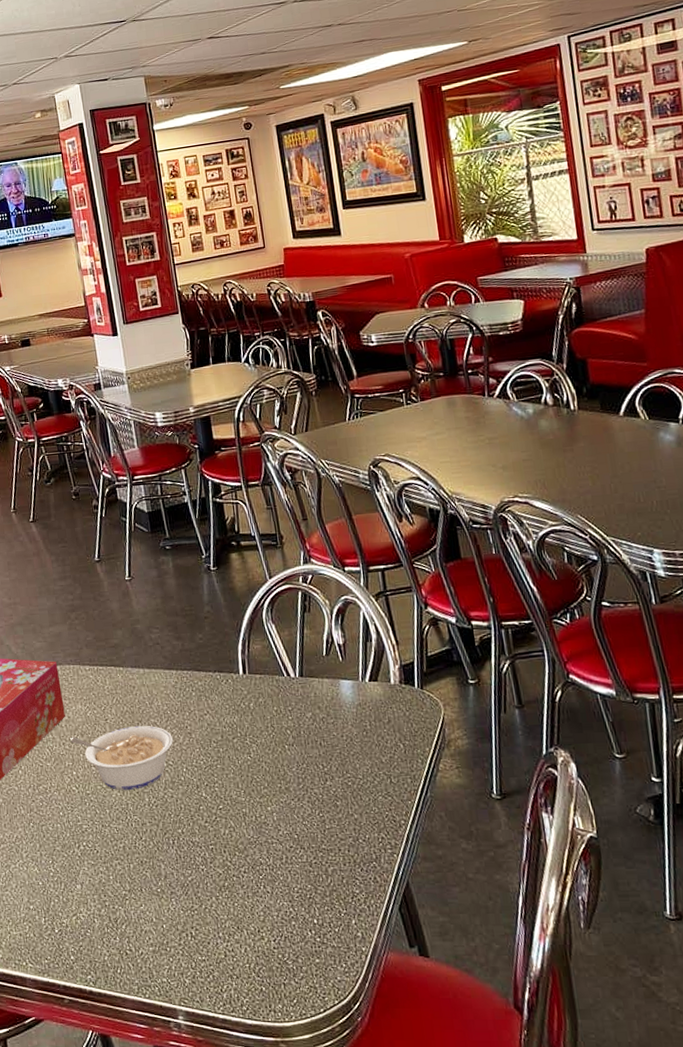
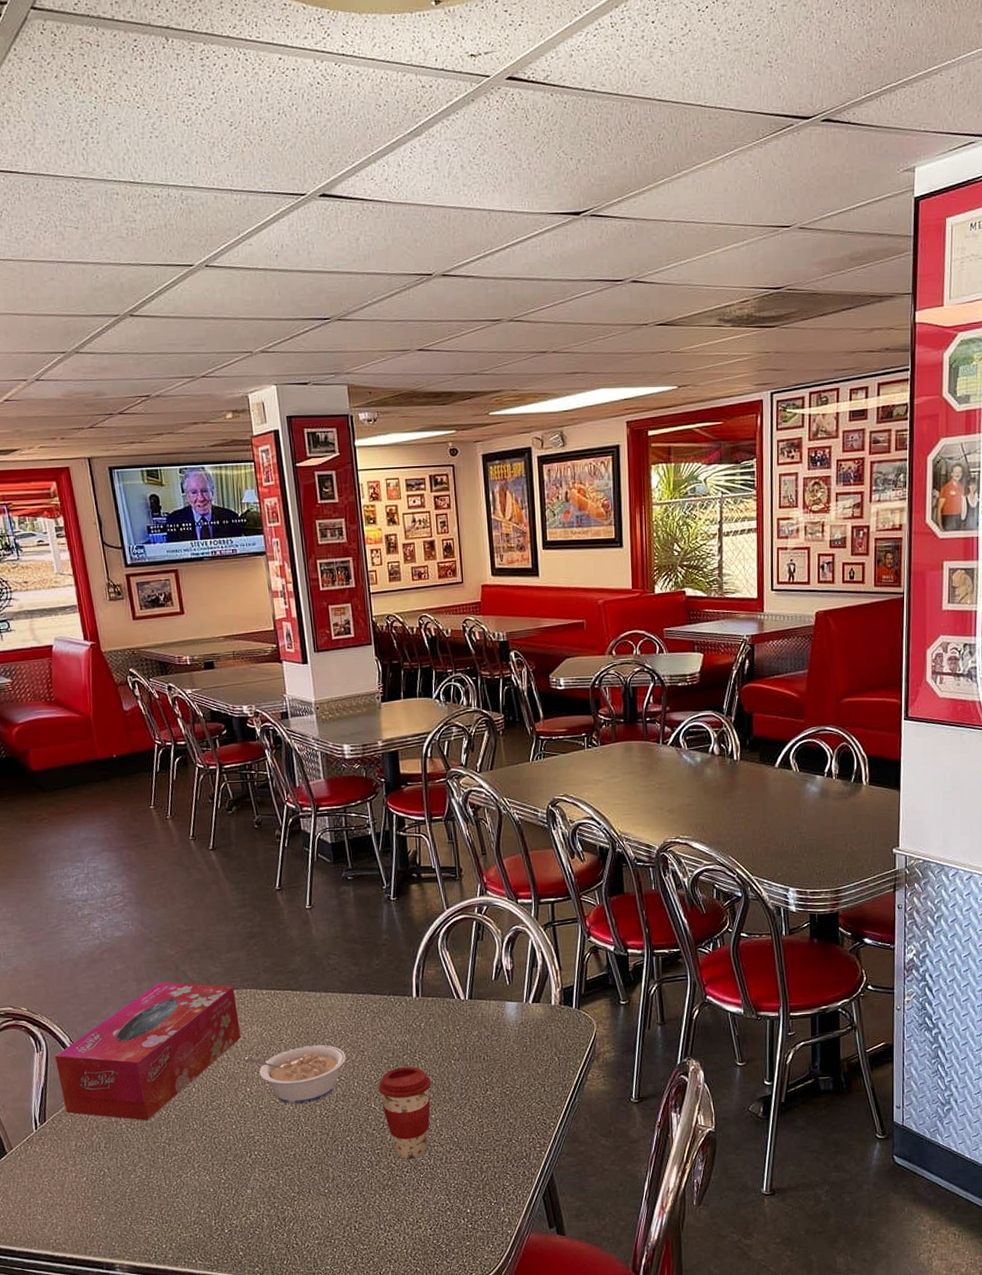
coffee cup: none [208,751,266,858] -> present [378,1066,432,1160]

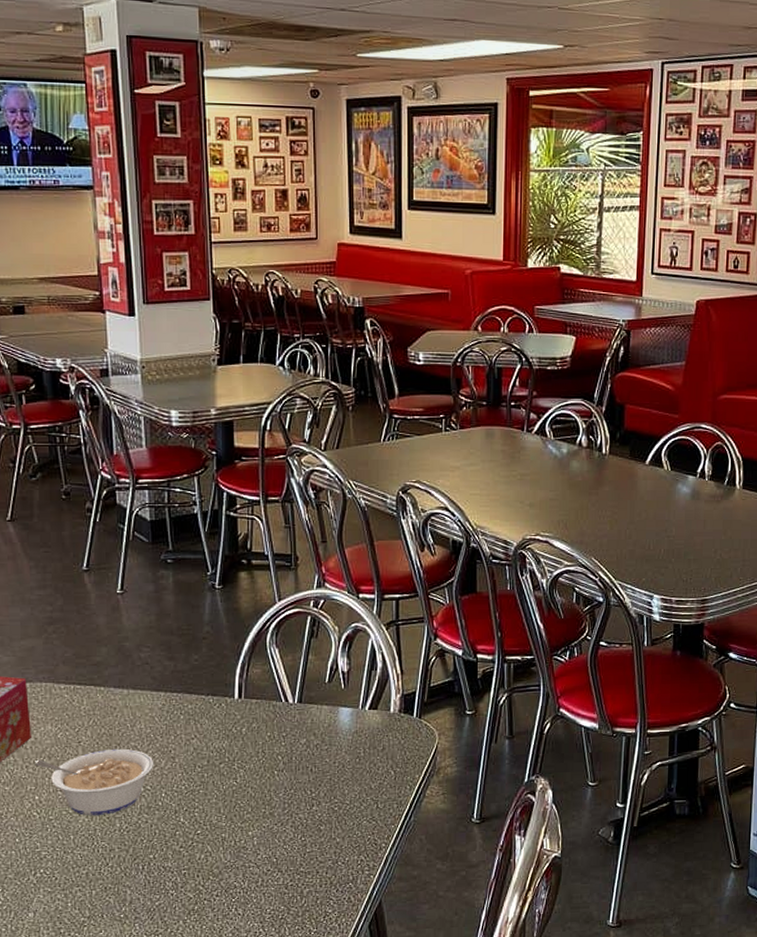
coffee cup: present [378,1066,432,1160] -> none [189,776,251,882]

